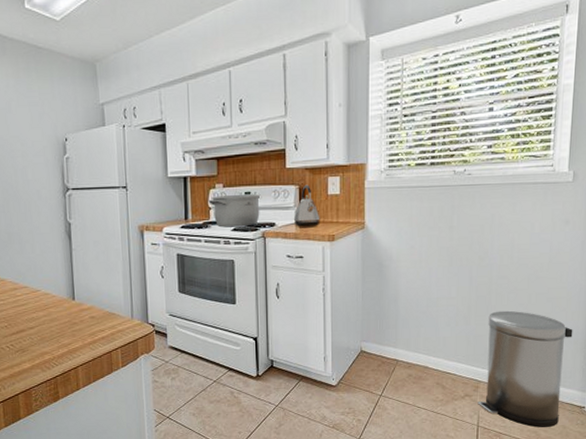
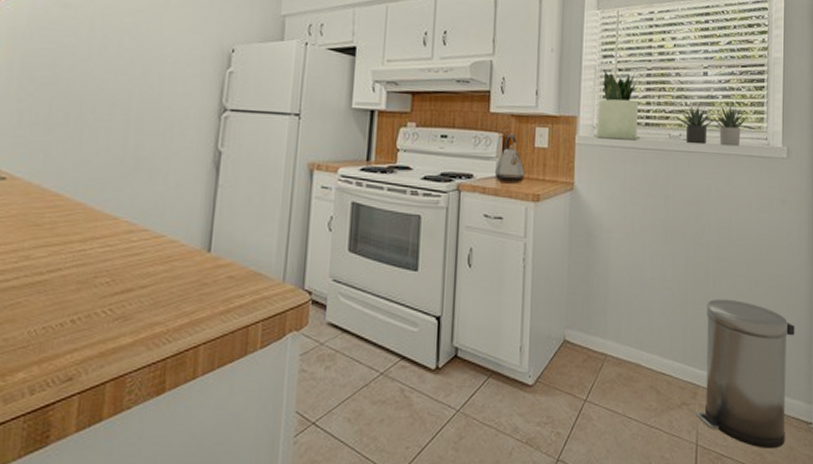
cooking pot: present [208,194,262,227] -> none [396,136,461,176]
planter: none [381,117,427,182] -> present [593,71,641,141]
succulent plant: none [462,136,535,178] -> present [678,104,749,147]

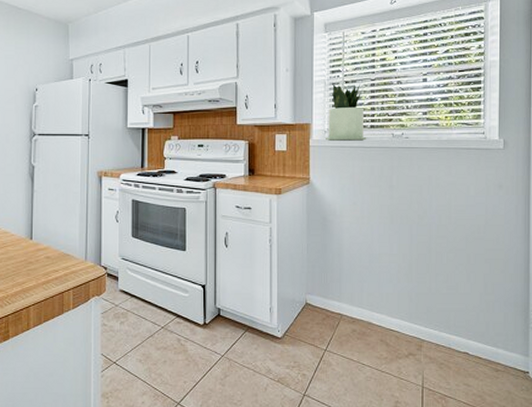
kettle: present [494,133,526,184] -> none [242,140,269,181]
succulent plant: present [678,104,749,147] -> none [400,105,466,141]
pedal bin: present [696,299,795,448] -> none [422,269,512,391]

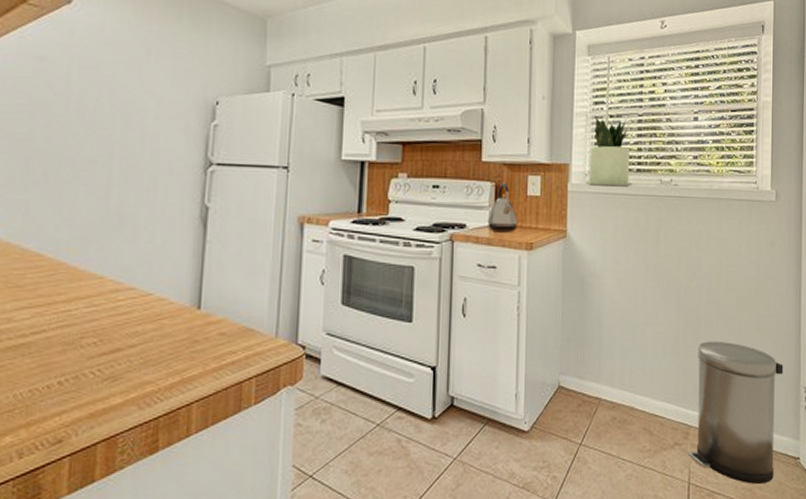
kettle: none [242,140,269,181] -> present [487,182,519,233]
pedal bin: none [422,269,512,391] -> present [688,341,783,484]

